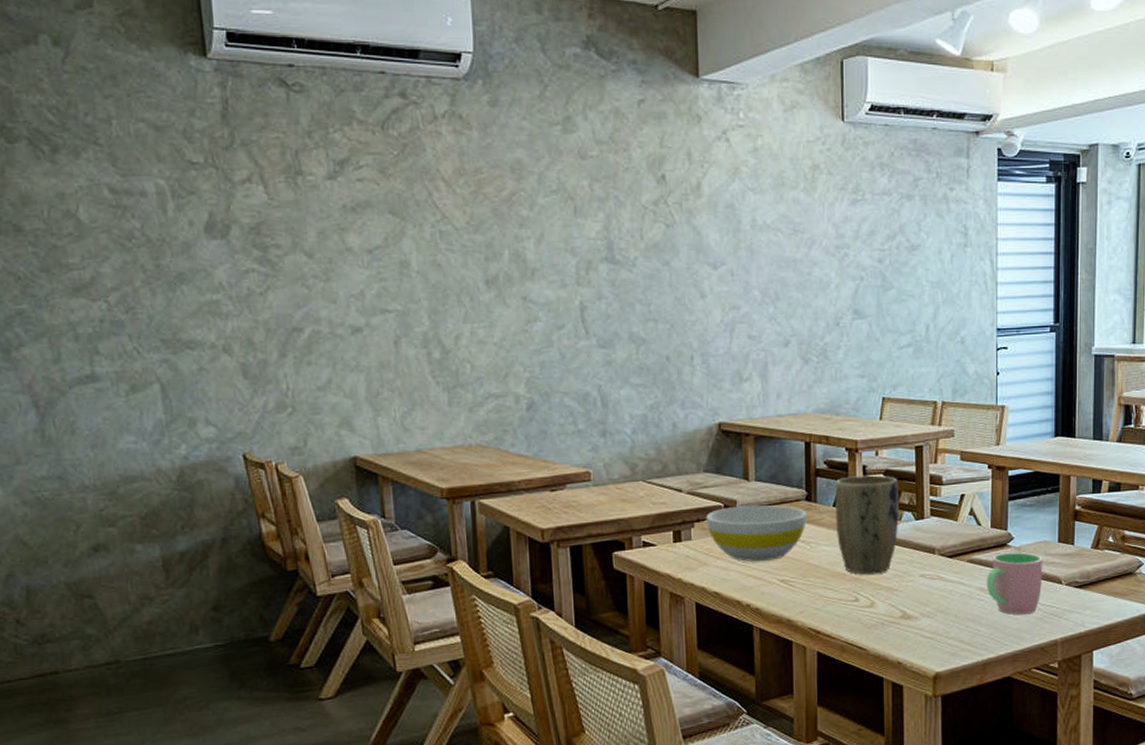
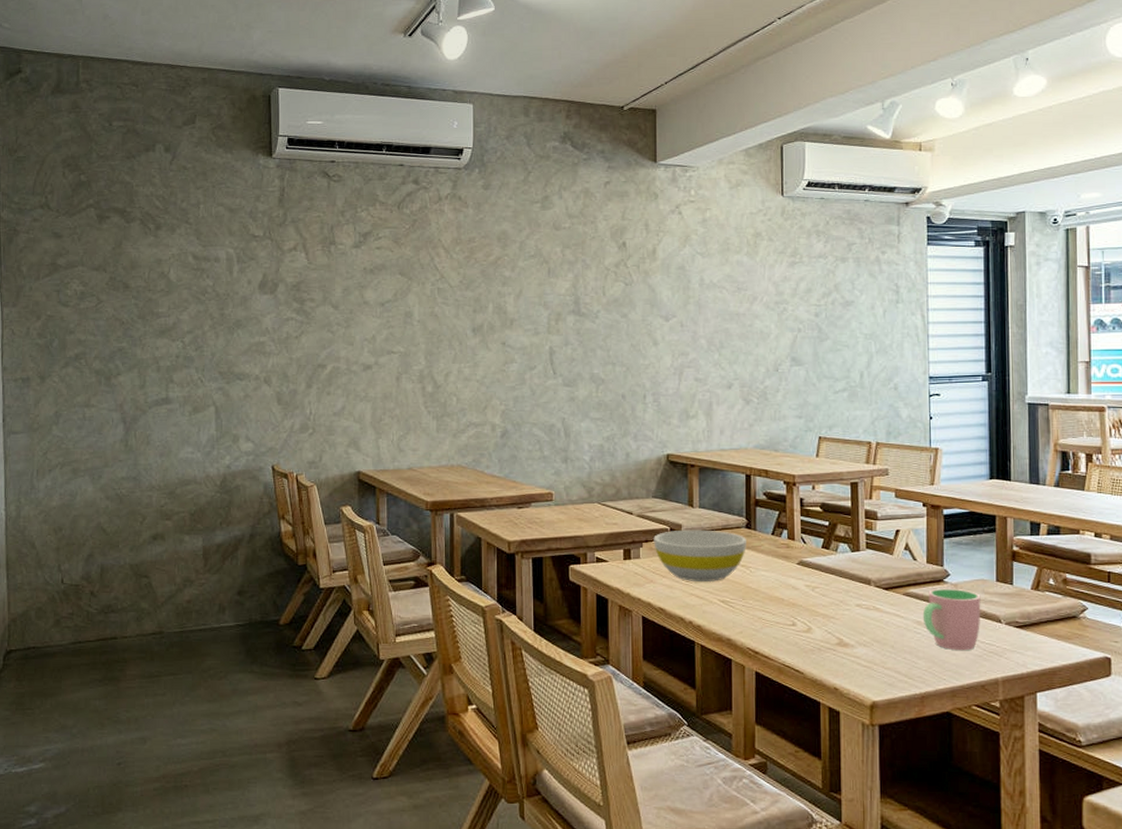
plant pot: present [835,475,899,575] -> none [773,508,835,601]

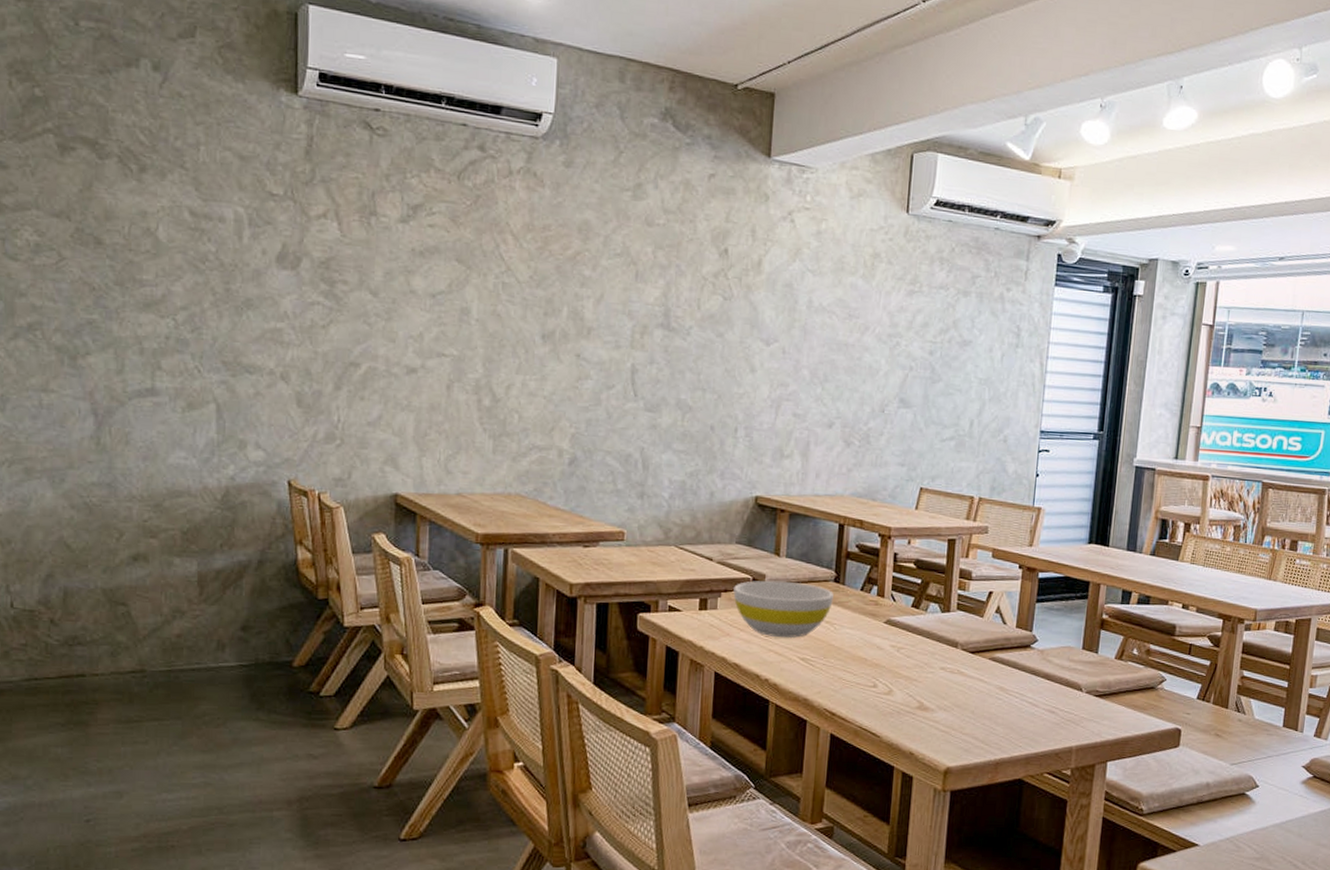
cup: present [922,588,981,651] -> none [1005,654,1065,718]

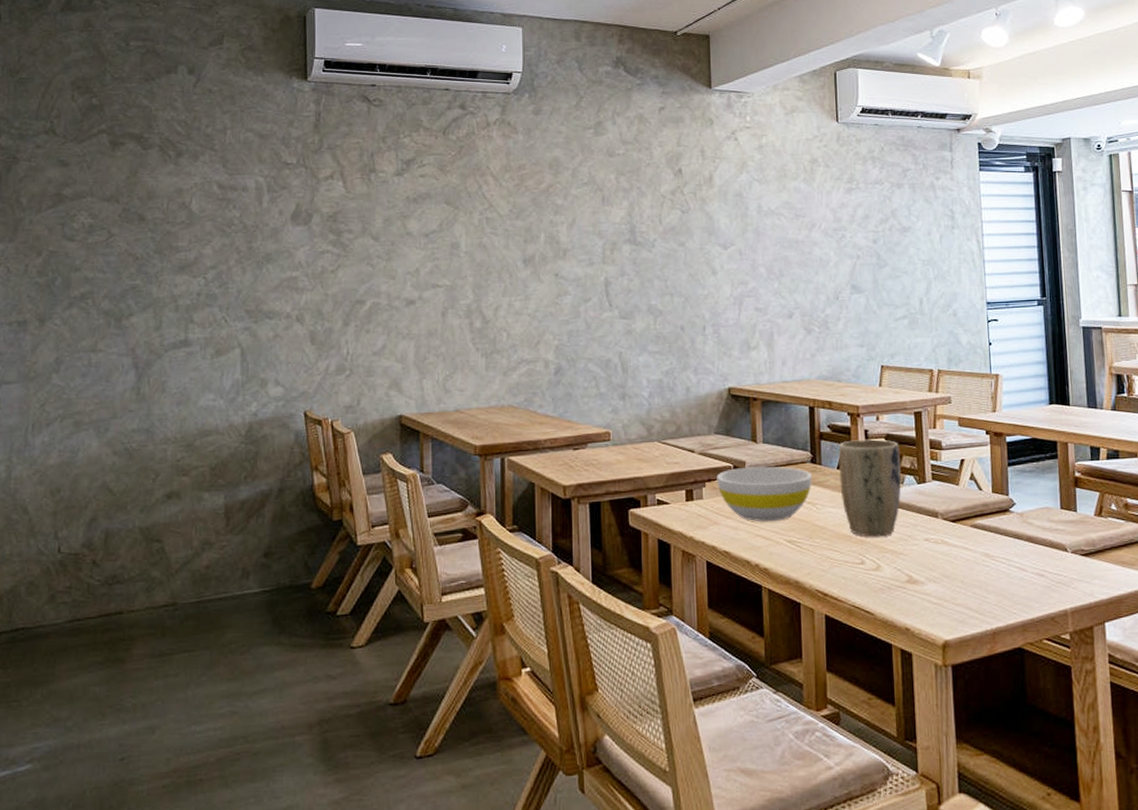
plant pot: none [861,562,928,662] -> present [838,439,902,537]

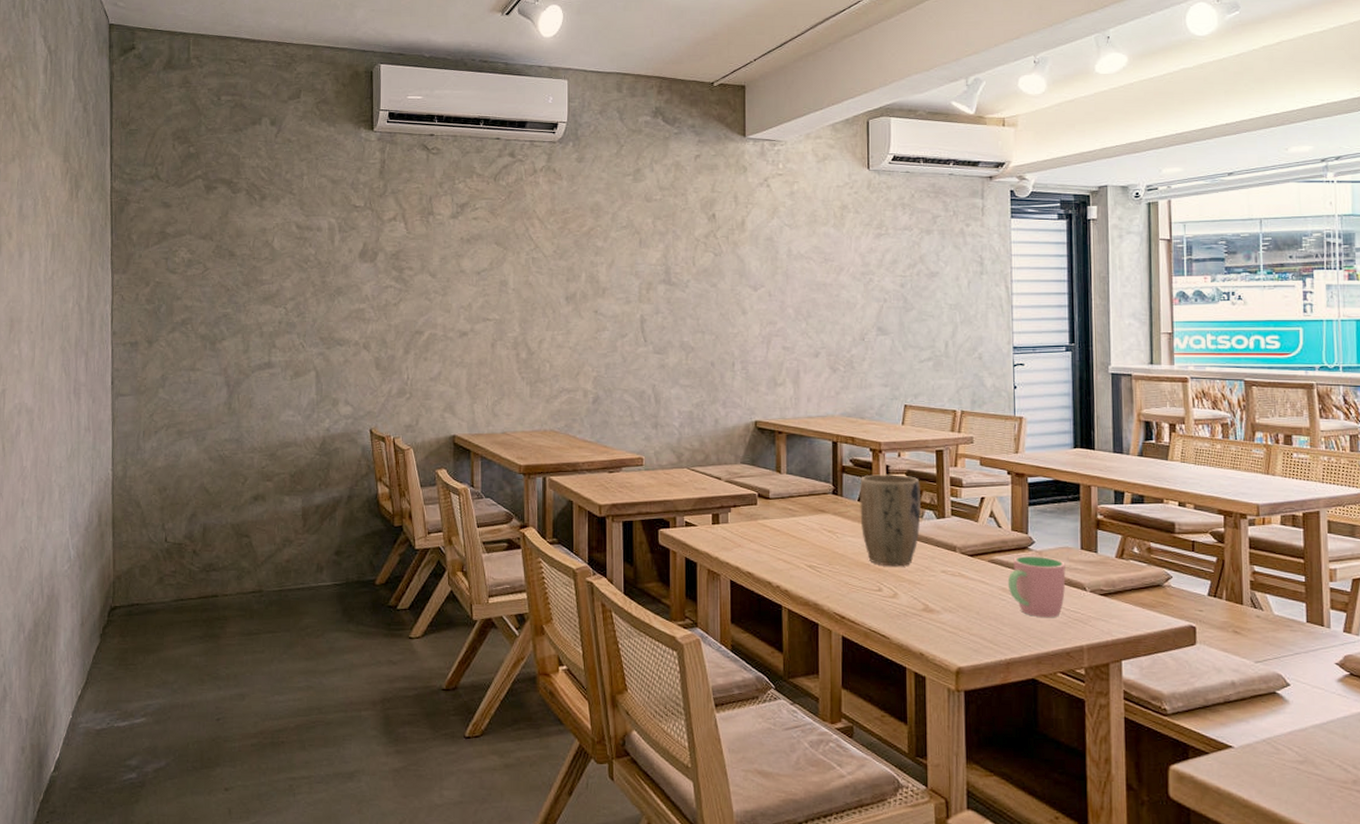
bowl: present [716,466,812,522] -> none [742,495,833,548]
cup: none [990,518,1048,583] -> present [1007,555,1066,618]

